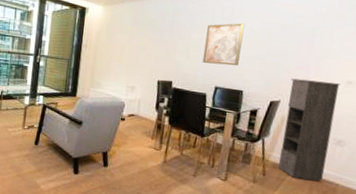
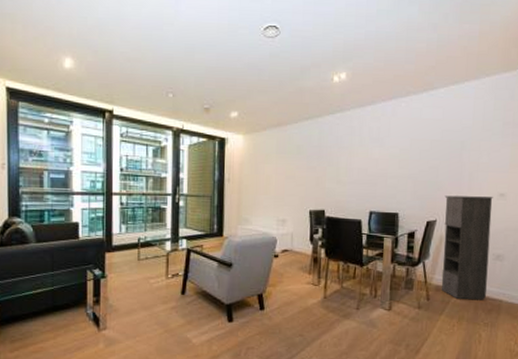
wall art: present [202,23,245,66] -> none [354,143,393,188]

